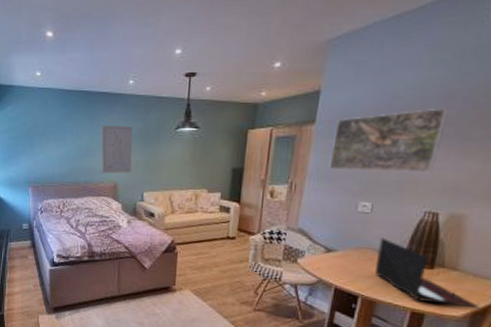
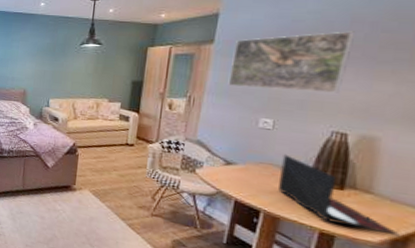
wall art: present [101,125,133,174] -> none [13,40,42,82]

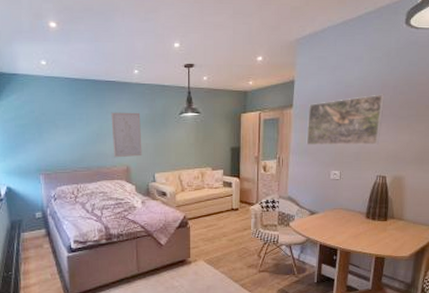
wall art: none [13,40,42,82] -> present [111,112,142,158]
laptop: present [277,154,400,237] -> none [347,199,420,249]

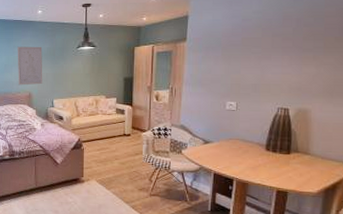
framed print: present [306,94,385,146] -> none [200,26,287,78]

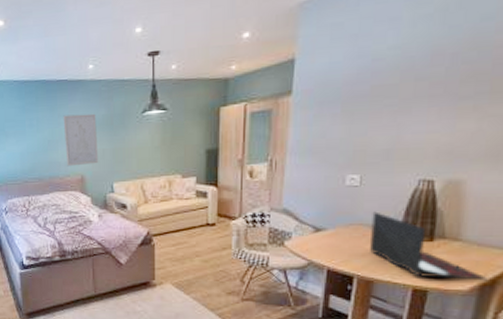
laptop: none [244,130,330,186] -> present [369,211,488,281]

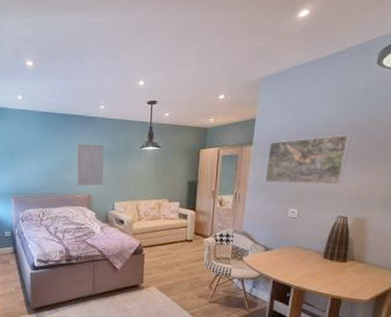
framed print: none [310,66,437,143] -> present [264,134,351,185]
laptop: present [369,211,488,281] -> none [302,237,381,293]

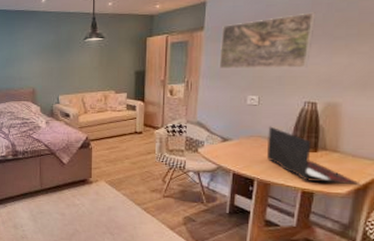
wall art: present [76,144,104,186] -> none [19,38,48,81]
laptop: none [302,237,381,293] -> present [266,126,361,186]

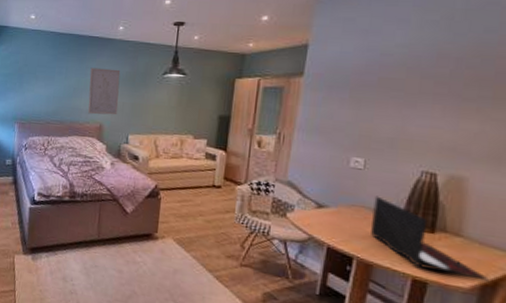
wall art: none [19,38,48,81] -> present [88,67,121,115]
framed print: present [219,12,317,70] -> none [318,66,442,131]

